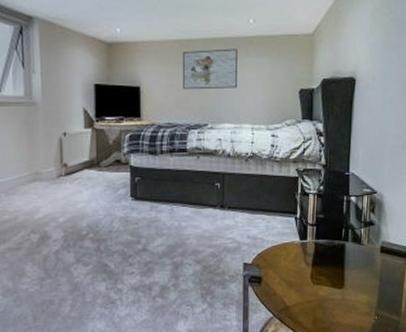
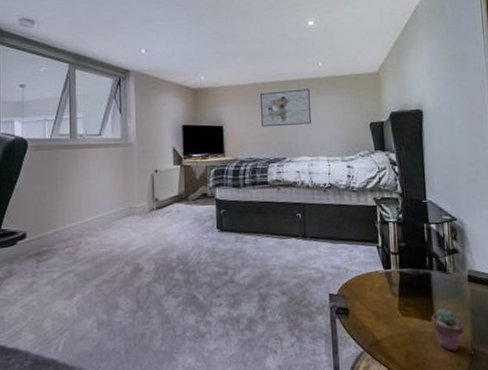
potted succulent: none [341,277,371,317] -> present [431,308,465,352]

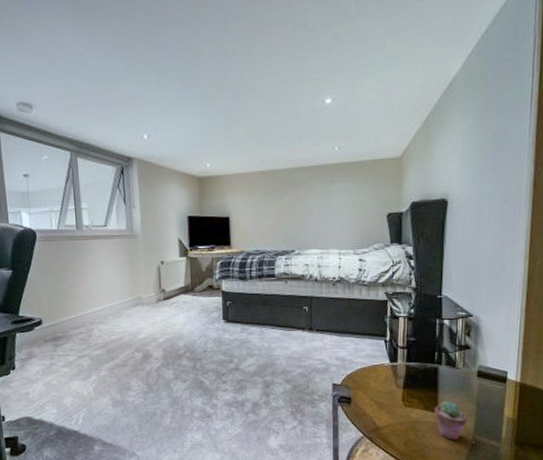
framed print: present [259,89,311,127] -> none [268,176,323,218]

